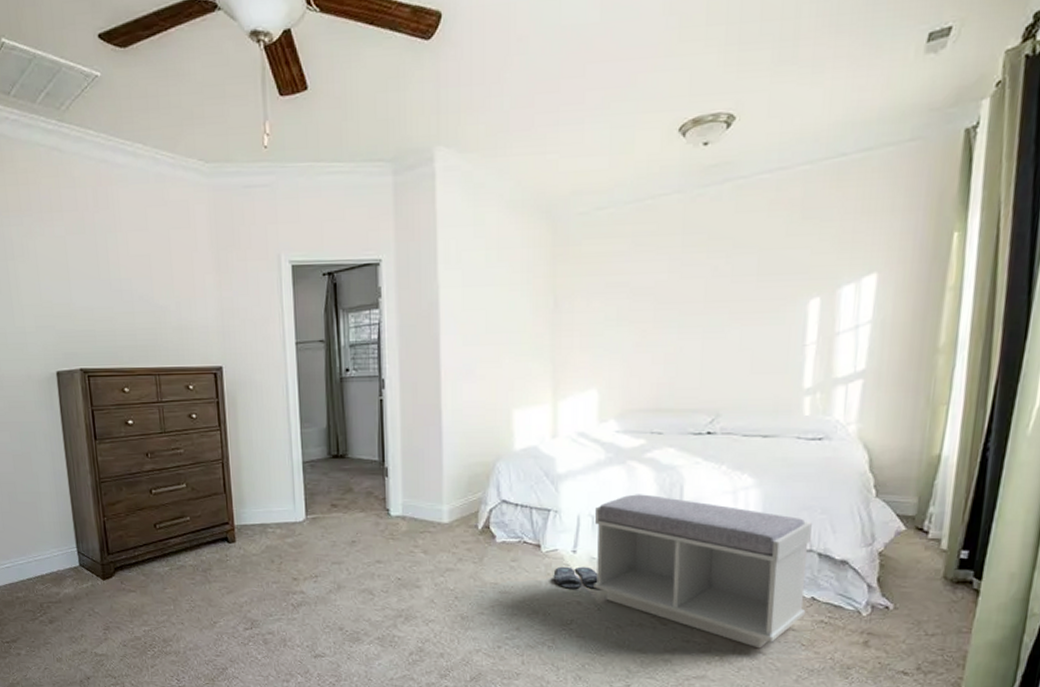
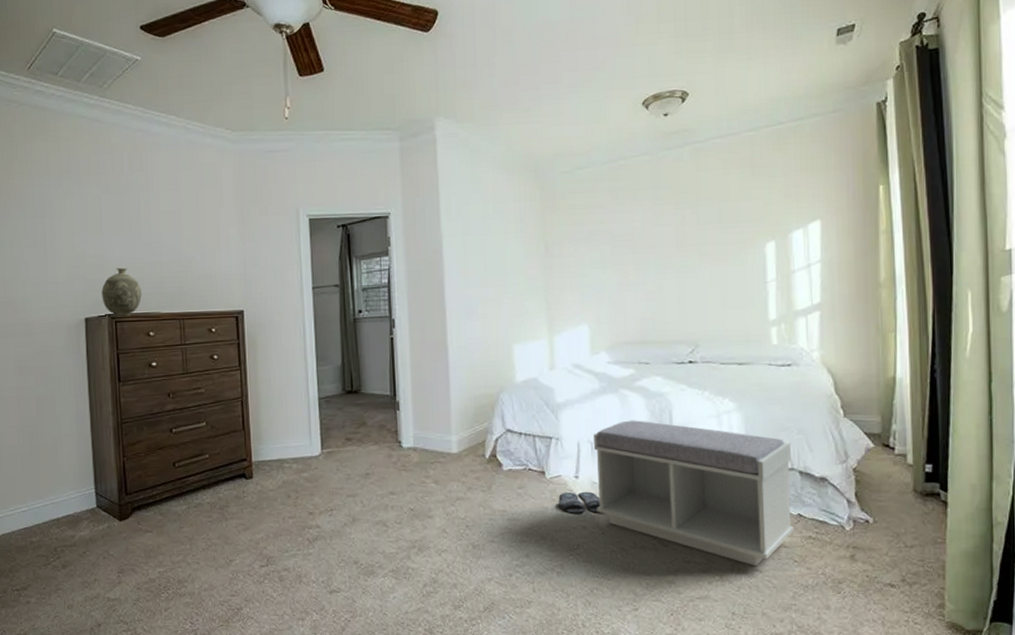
decorative vase: none [72,317,115,370] -> present [101,267,142,316]

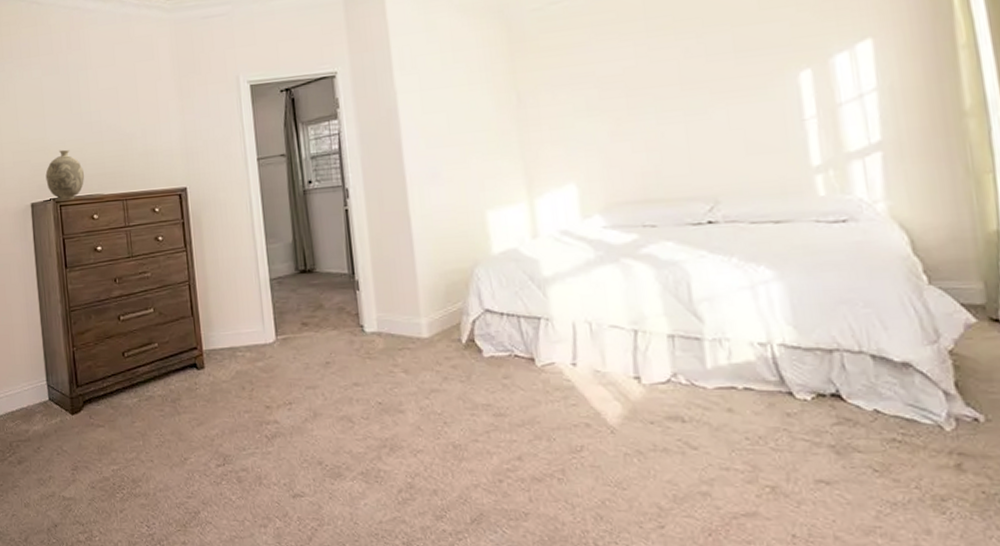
slippers: present [558,491,602,515] -> none [553,381,609,410]
bench: present [593,420,795,567] -> none [591,295,871,477]

